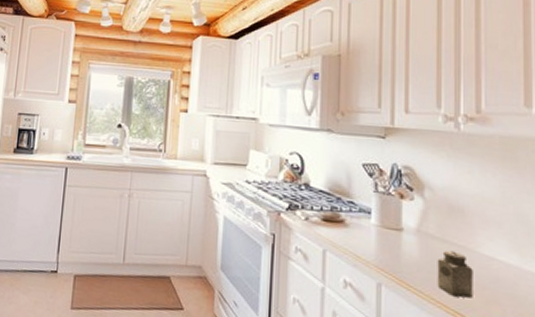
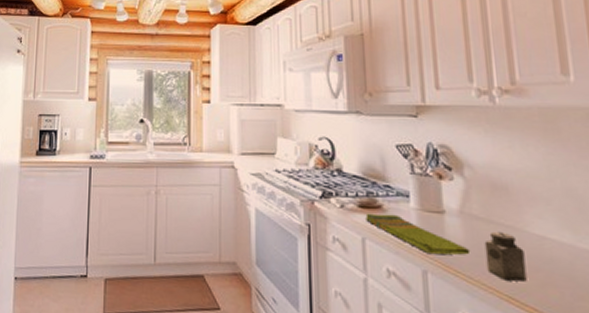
dish towel: none [328,226,424,271] -> present [365,213,471,255]

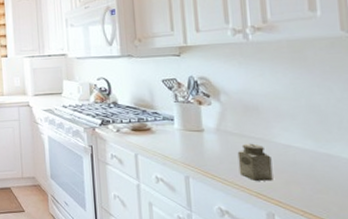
dish towel: present [365,213,471,255] -> none [137,135,226,164]

